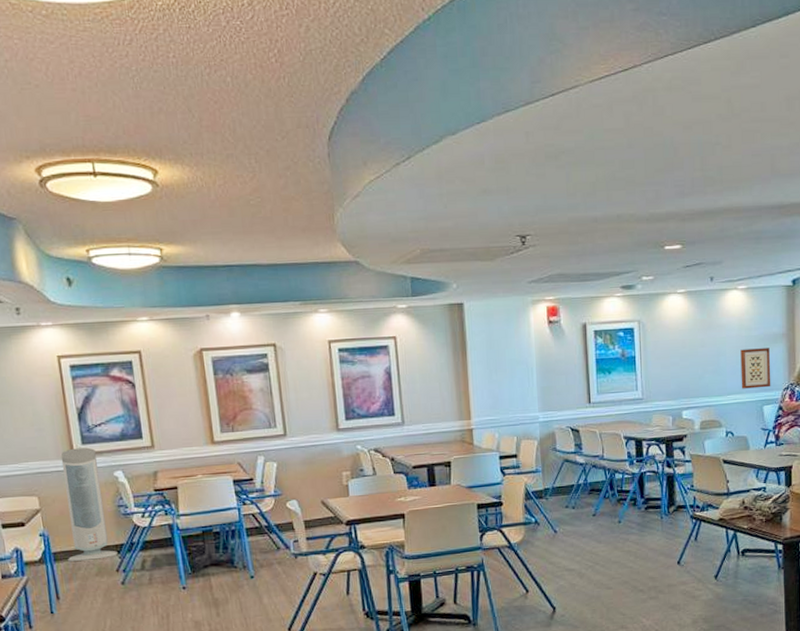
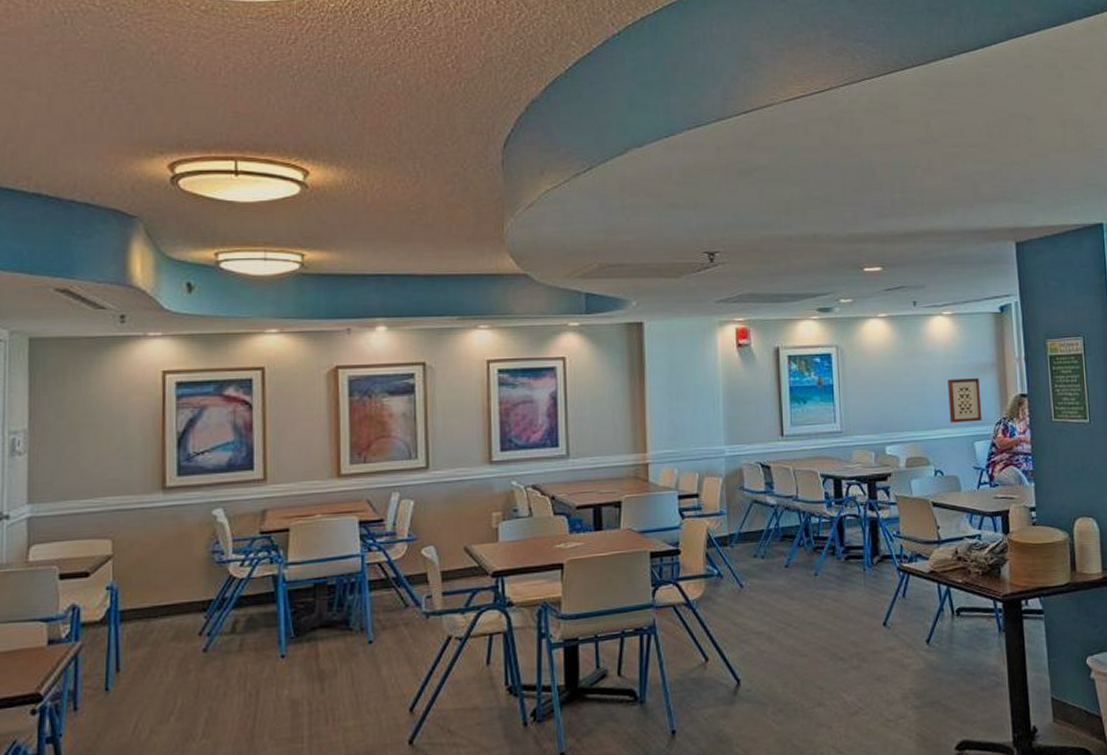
air purifier: present [61,447,119,561] -> none [138,480,205,622]

